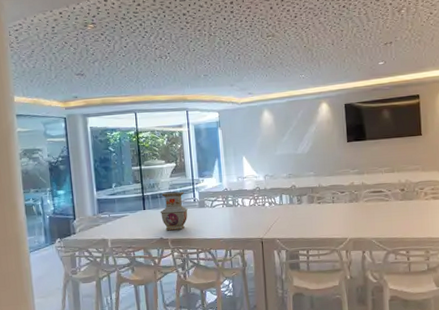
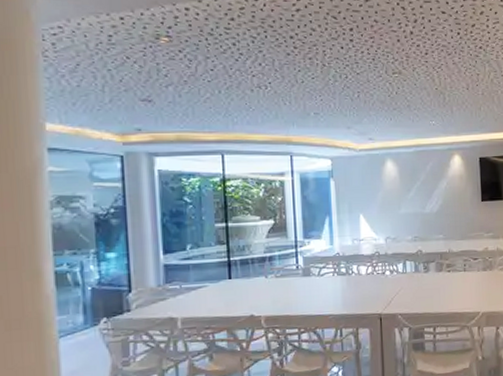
vase: present [160,191,188,231] -> none [251,255,288,306]

